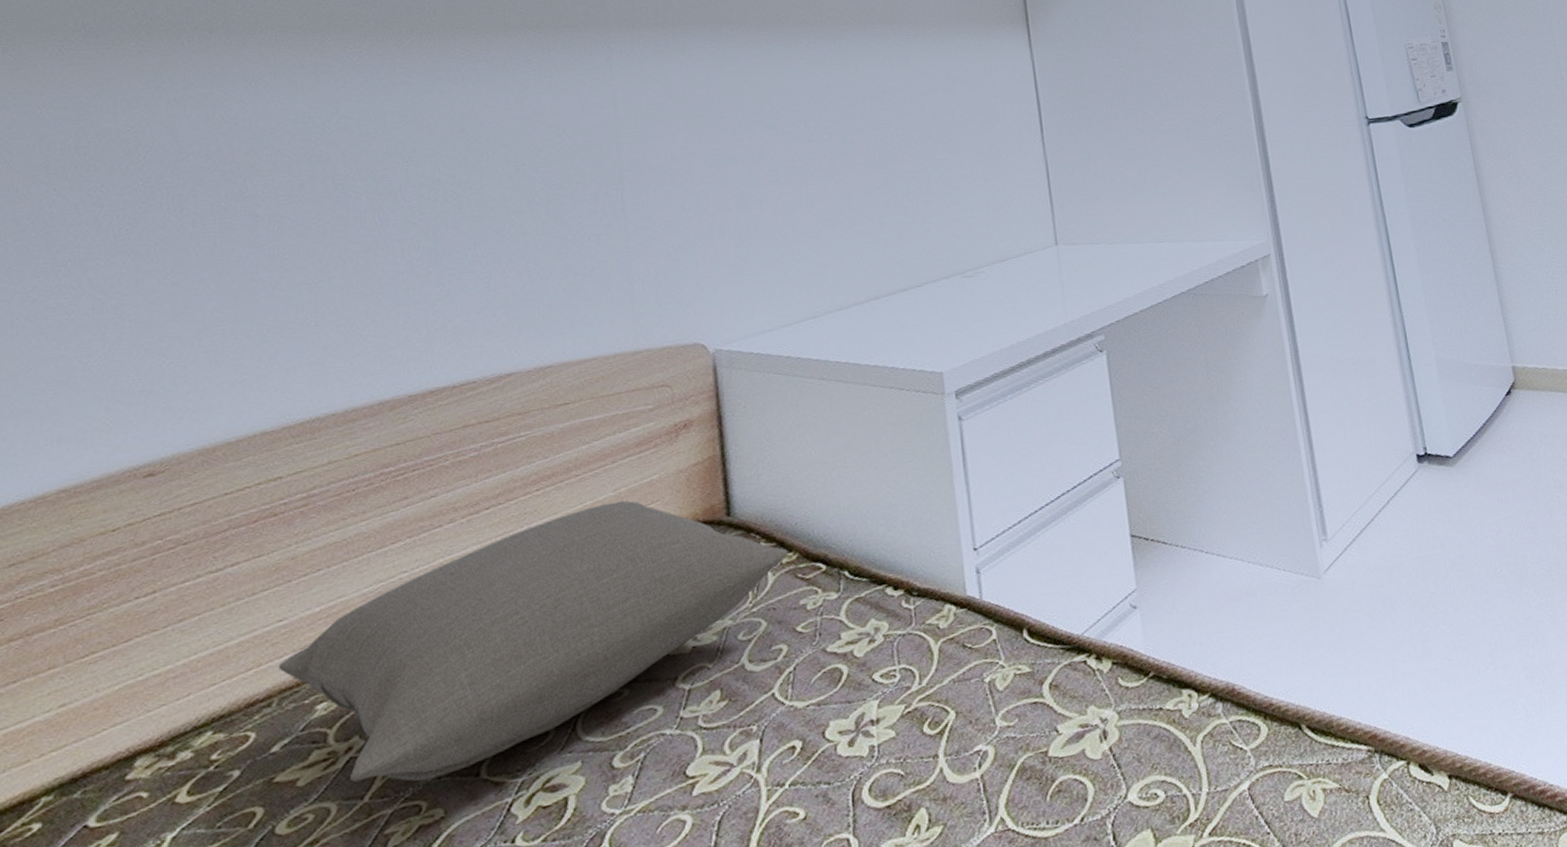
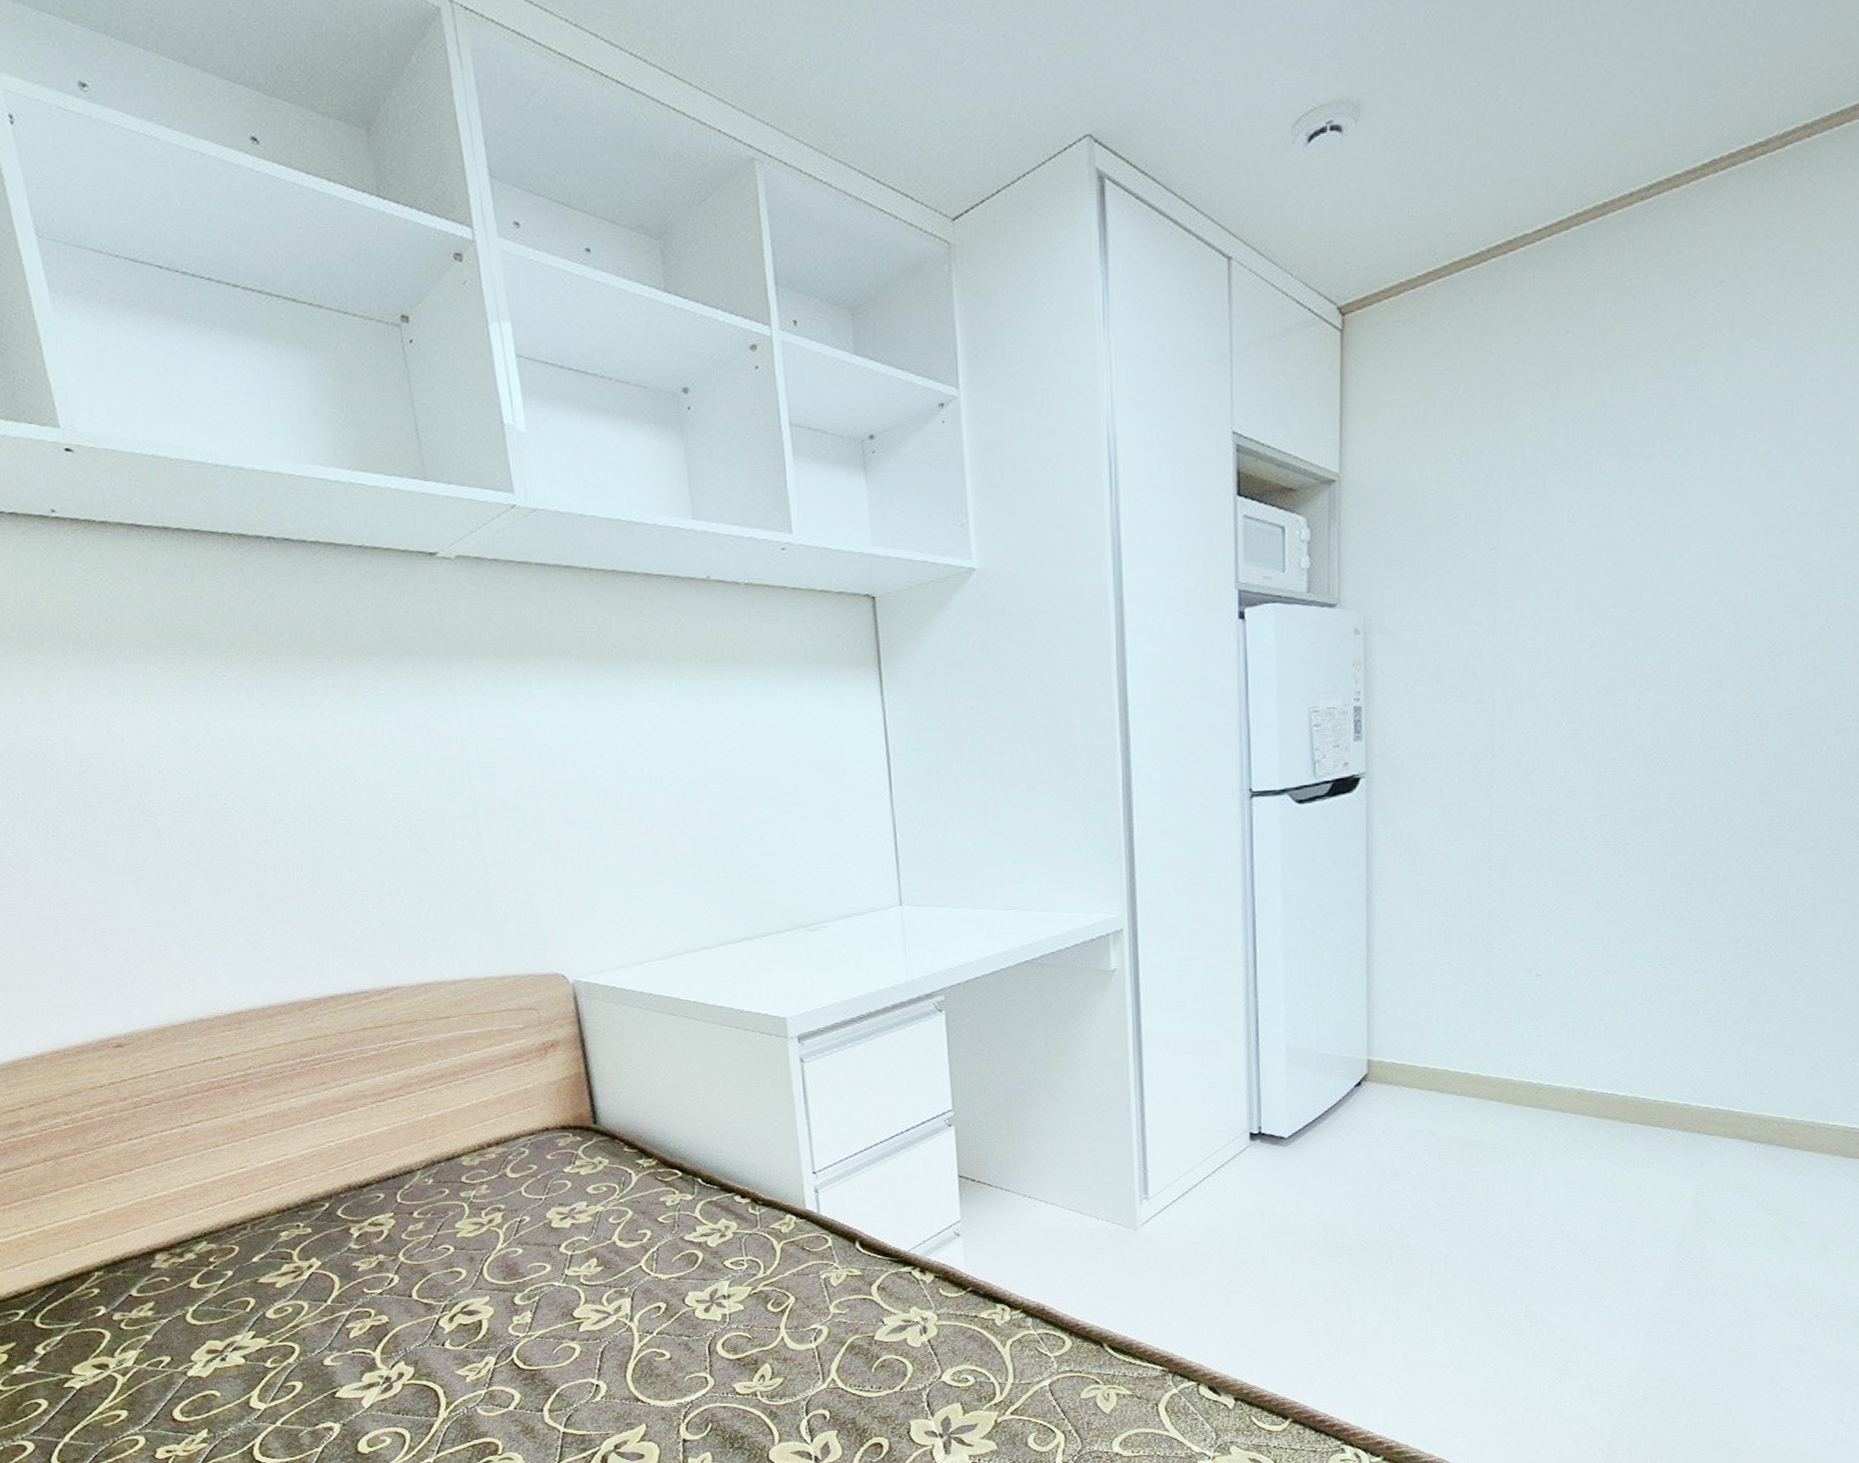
pillow: present [278,500,788,783] -> none [246,1102,649,1295]

